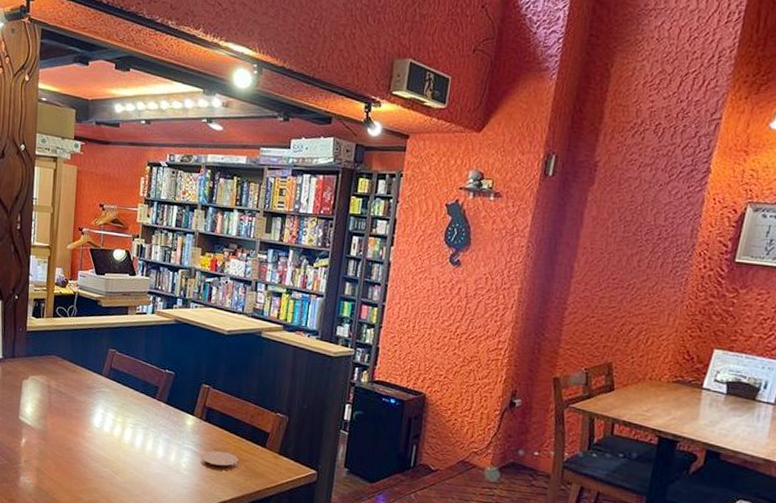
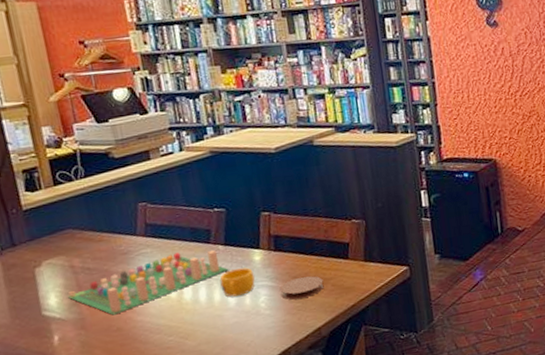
board game: none [40,398,165,436] -> present [68,249,229,315]
cup: none [154,426,183,452] -> present [220,267,255,297]

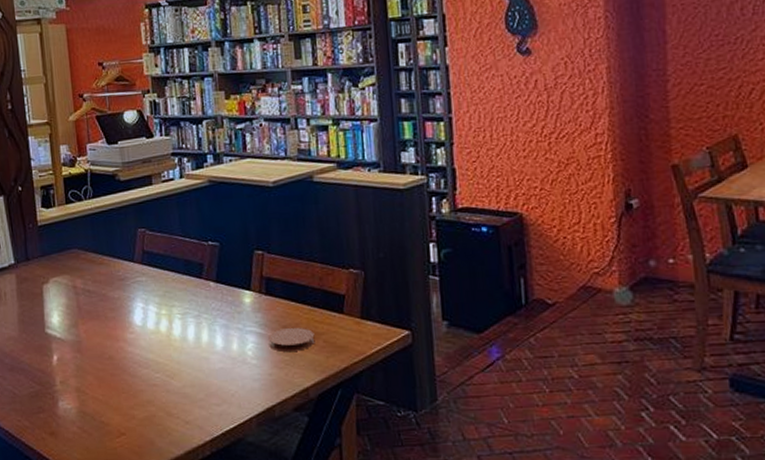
board game: present [68,249,229,315] -> none [69,284,219,342]
cup: present [220,267,255,297] -> none [209,309,244,340]

